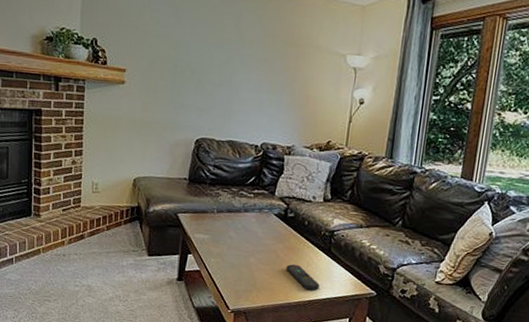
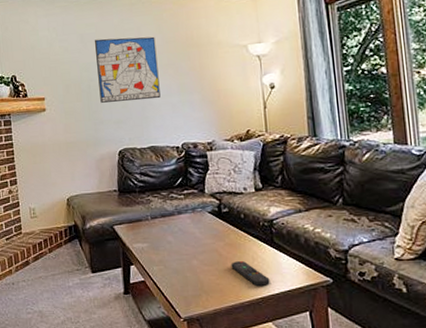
wall art: none [185,16,255,93] -> present [95,36,161,103]

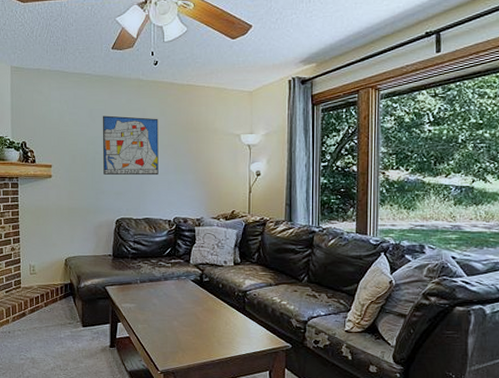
remote control: present [230,261,270,286] -> none [206,325,239,347]

